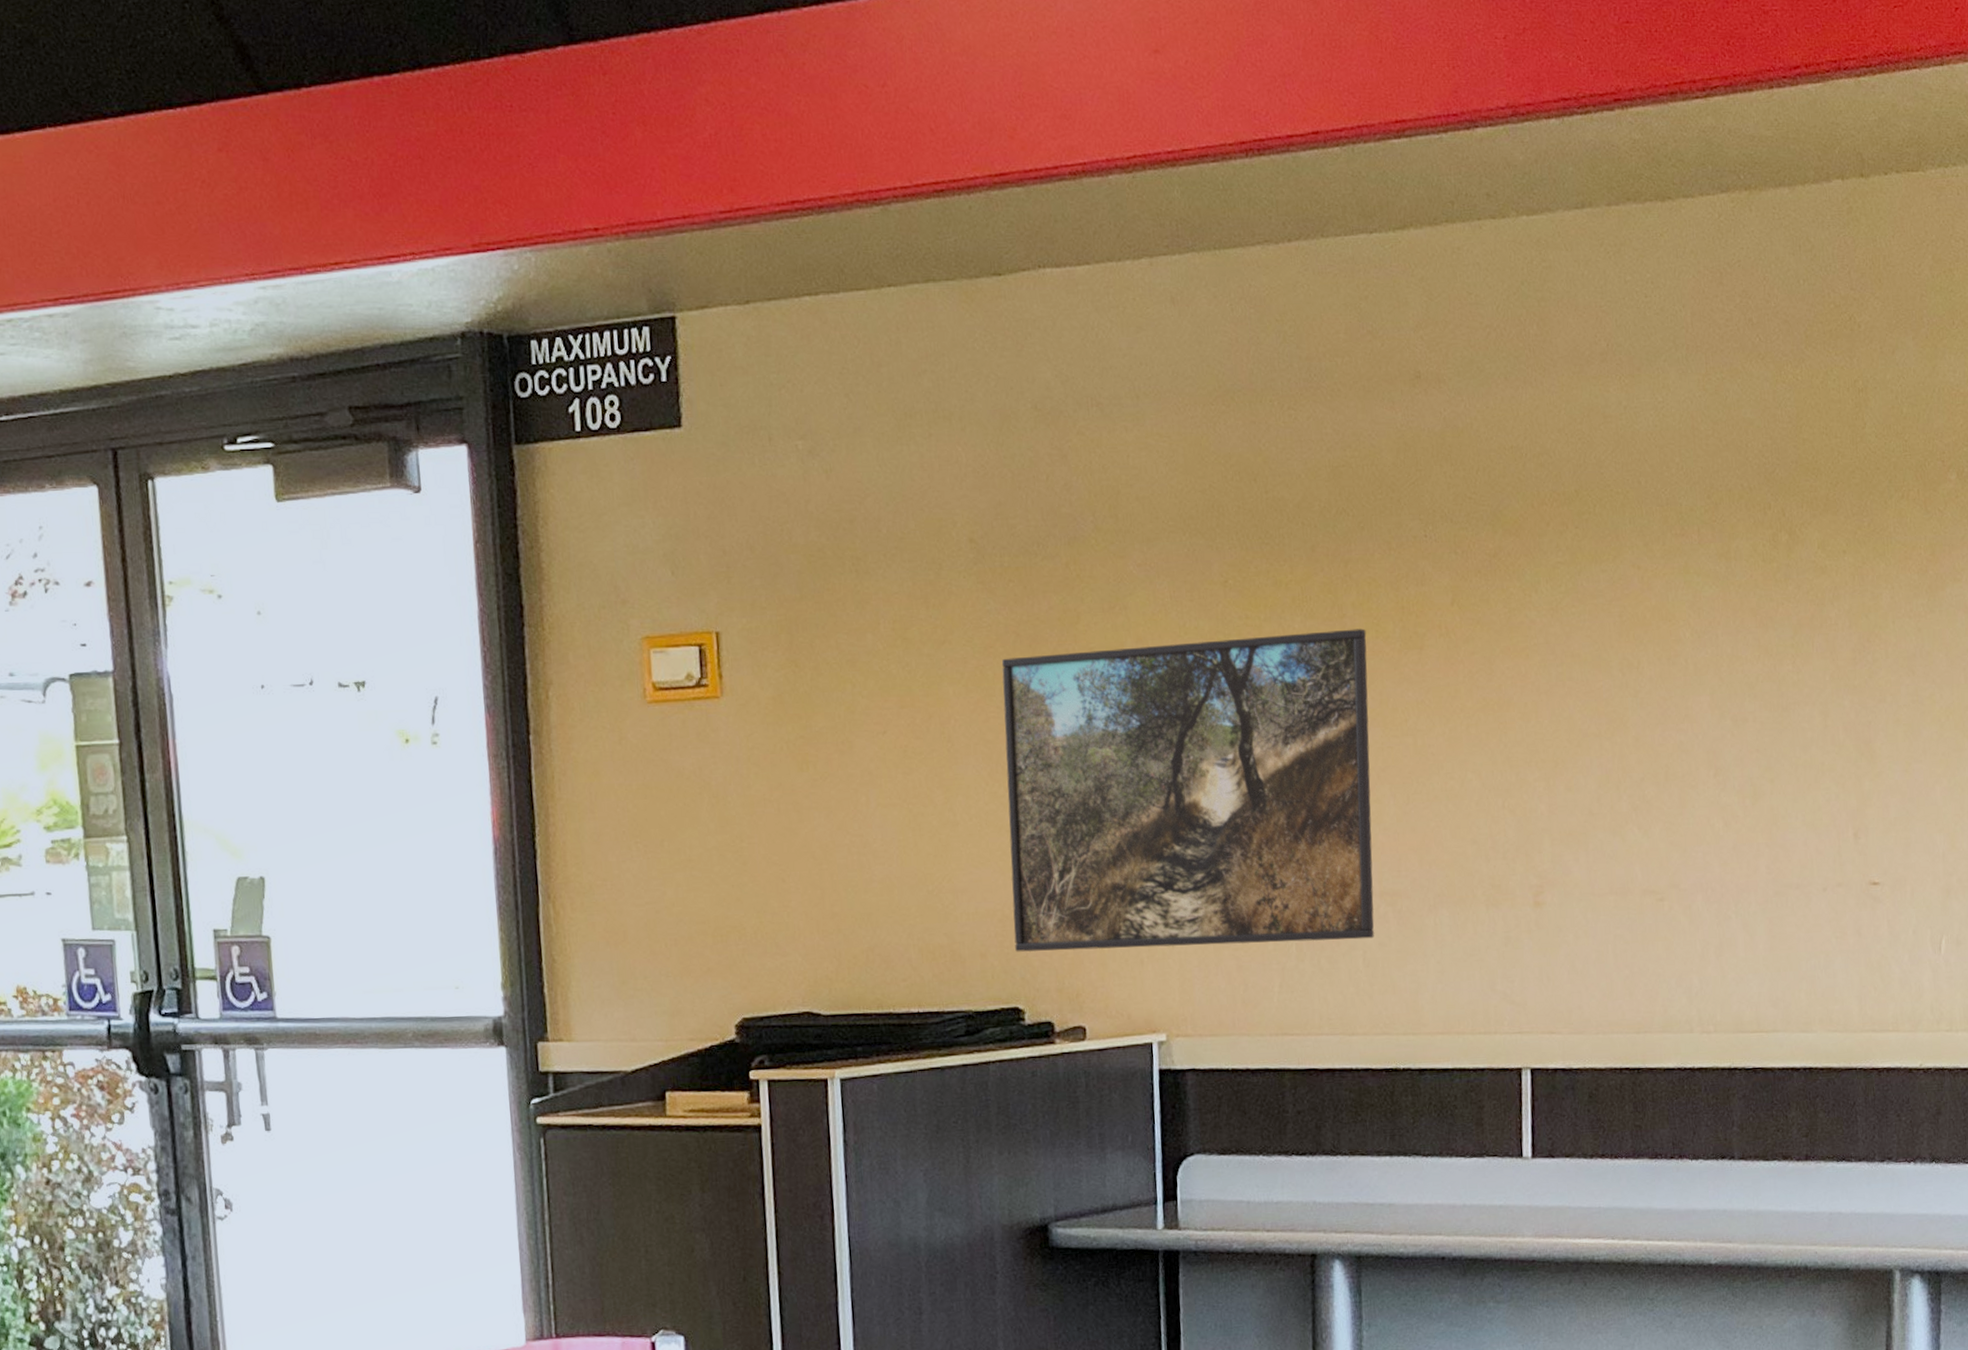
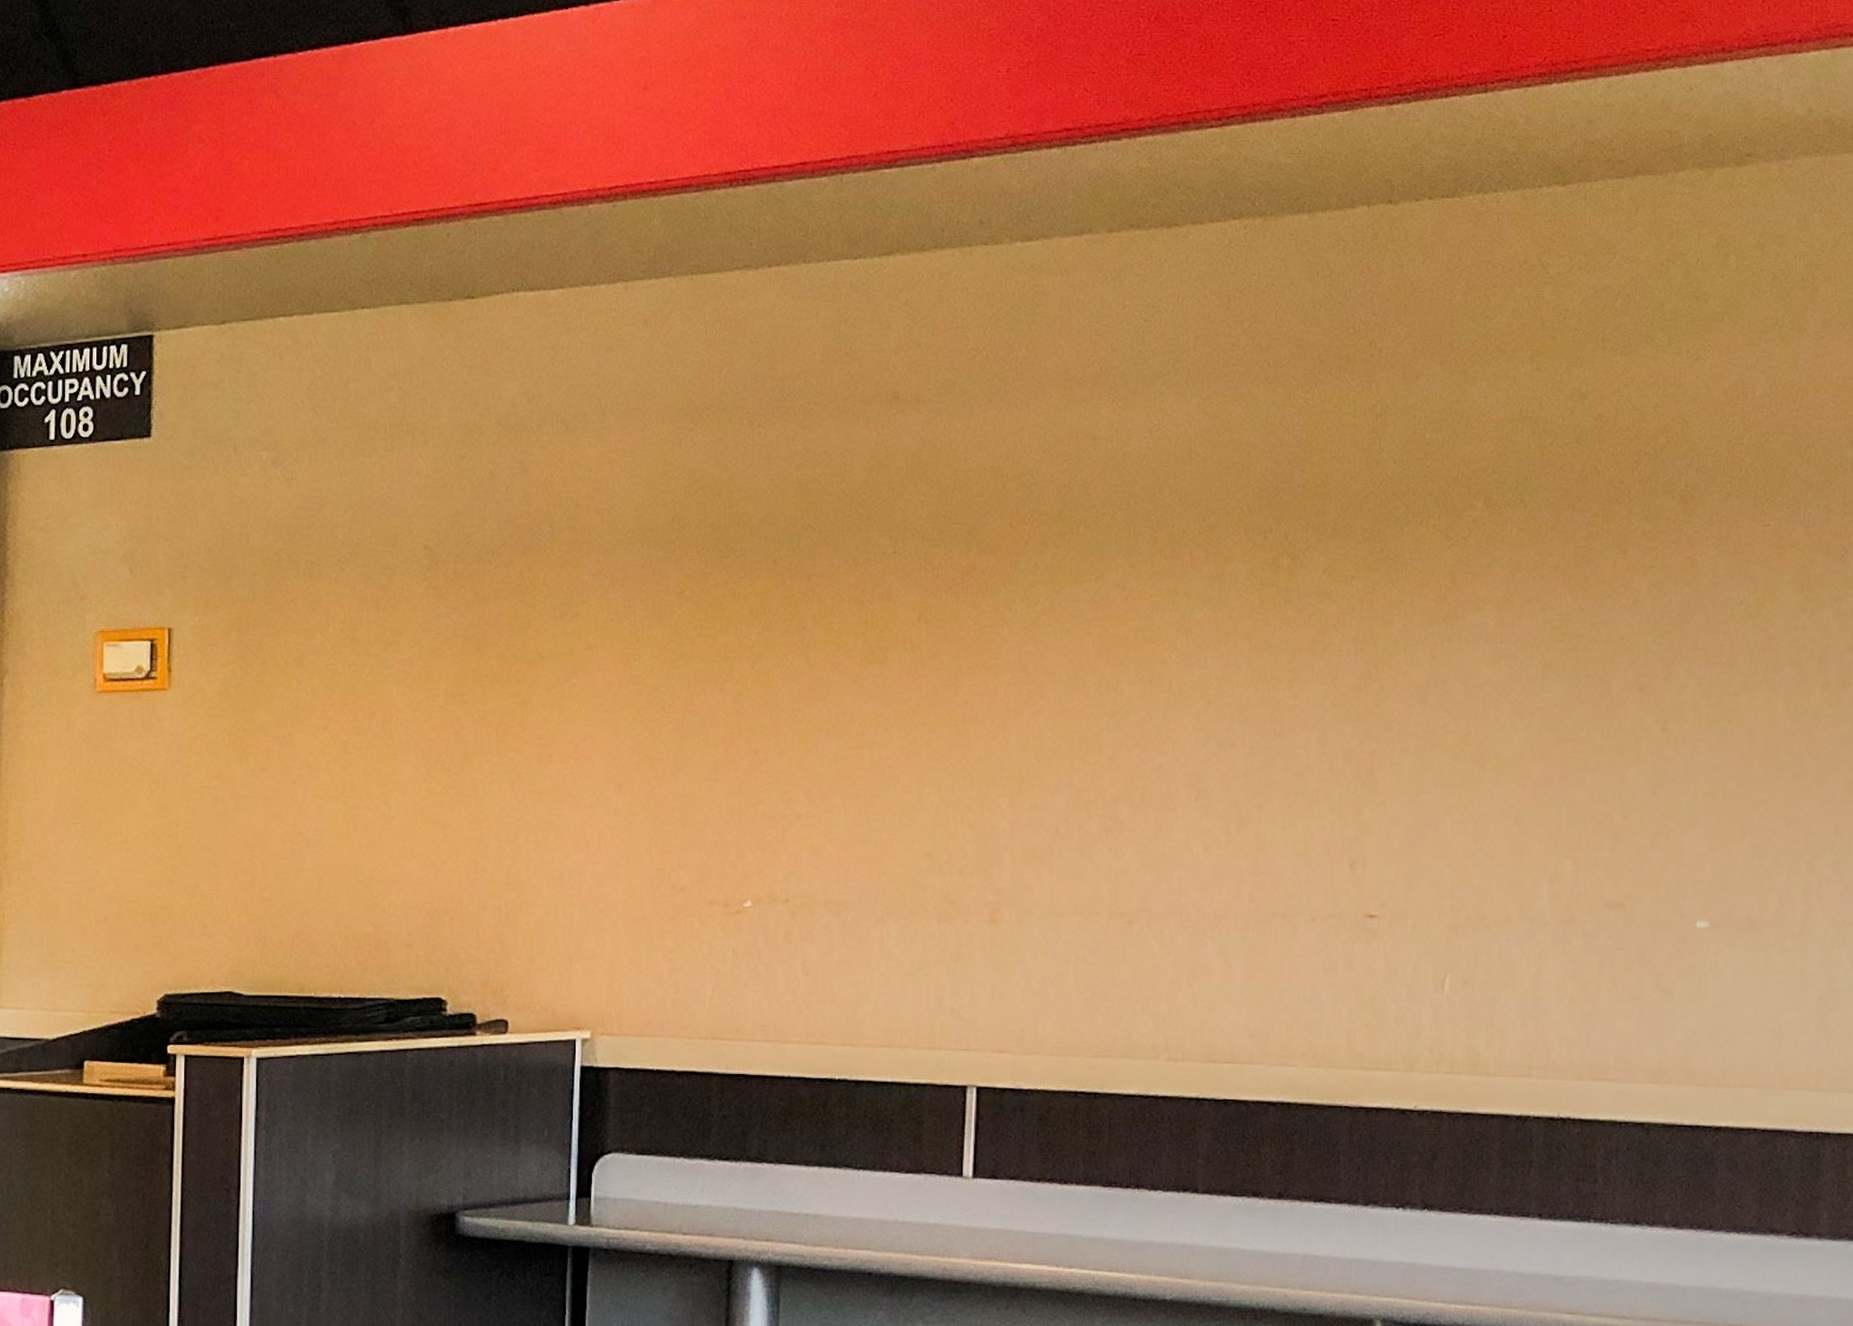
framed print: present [1002,628,1374,952] -> none [441,641,826,948]

